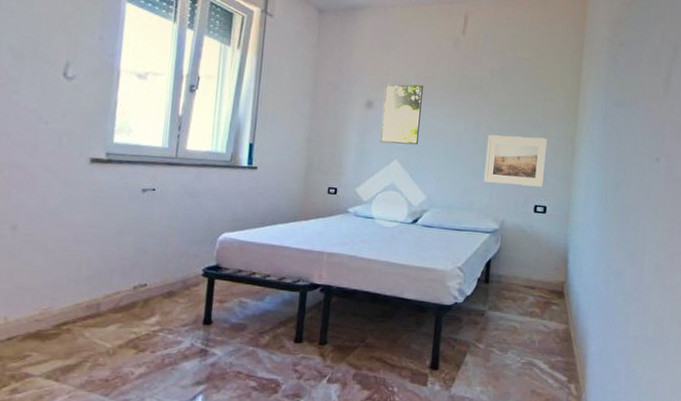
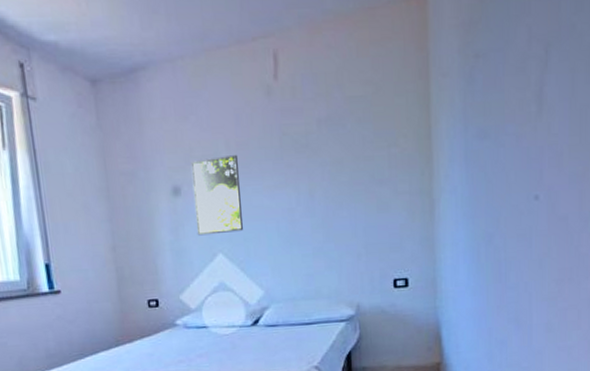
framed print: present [483,134,548,187] -> none [326,195,401,261]

